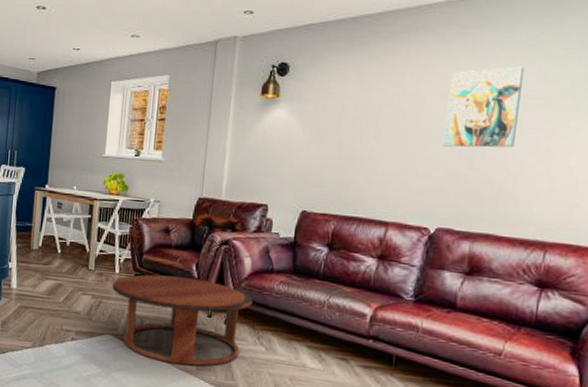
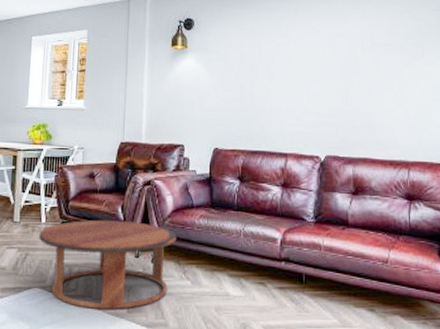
wall art: present [442,66,525,148] -> none [322,20,376,87]

